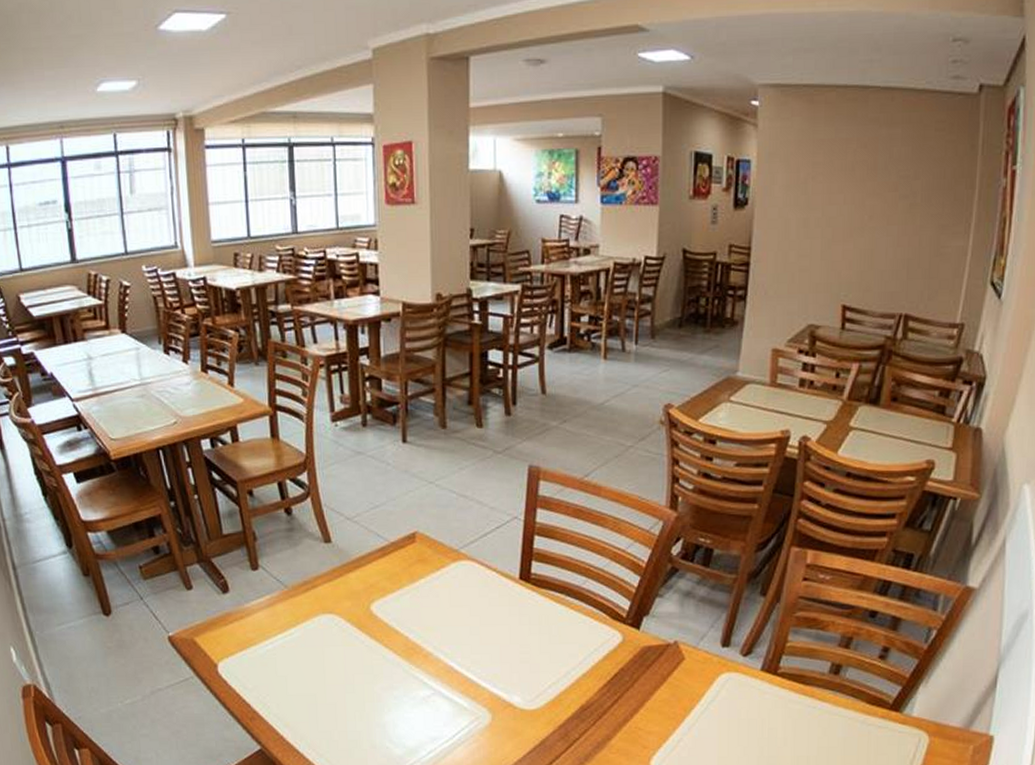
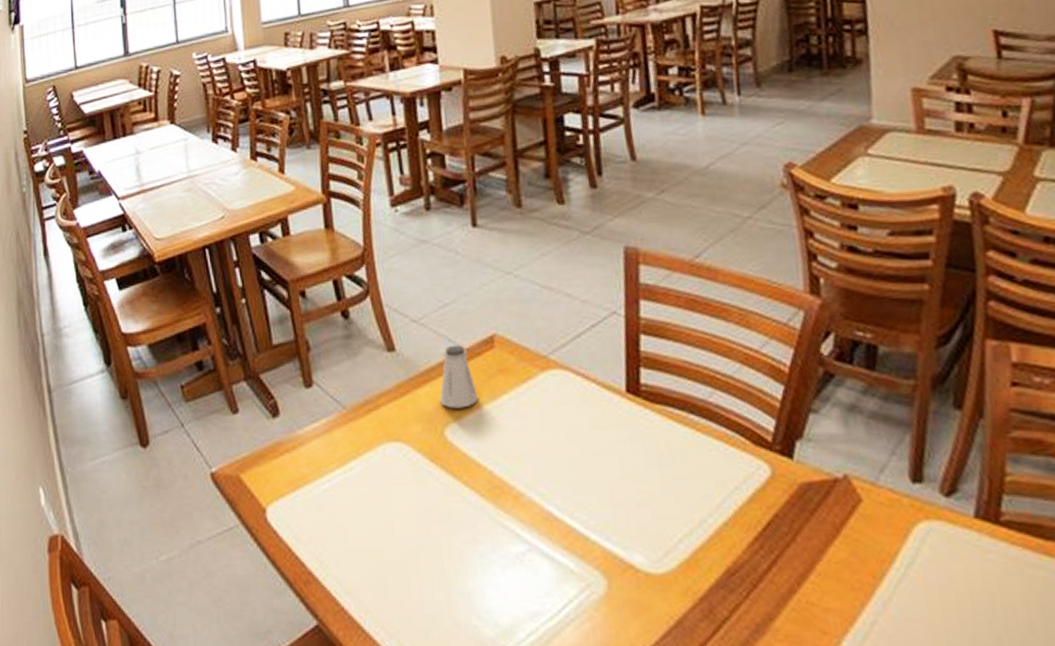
saltshaker: none [367,539,400,589] -> present [439,345,479,409]

